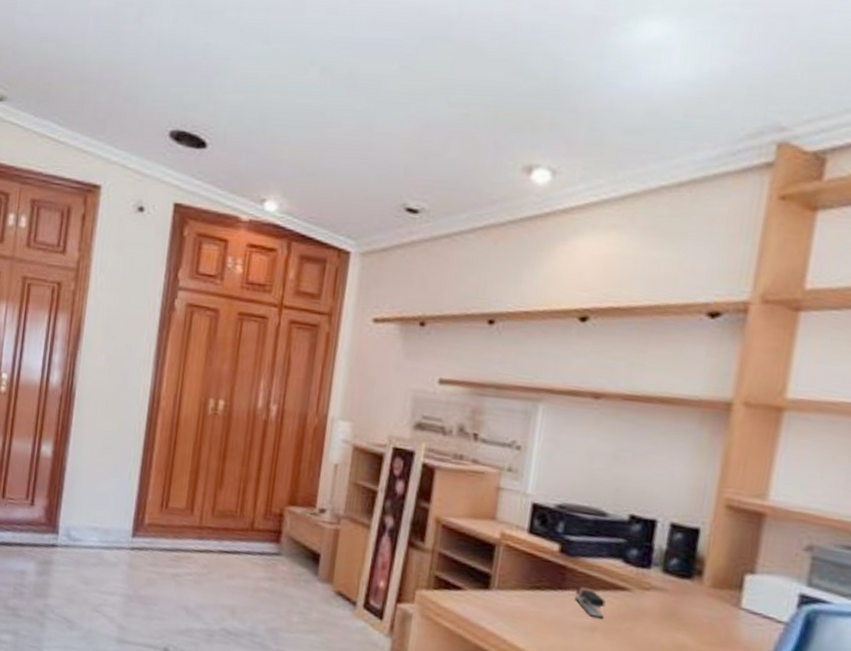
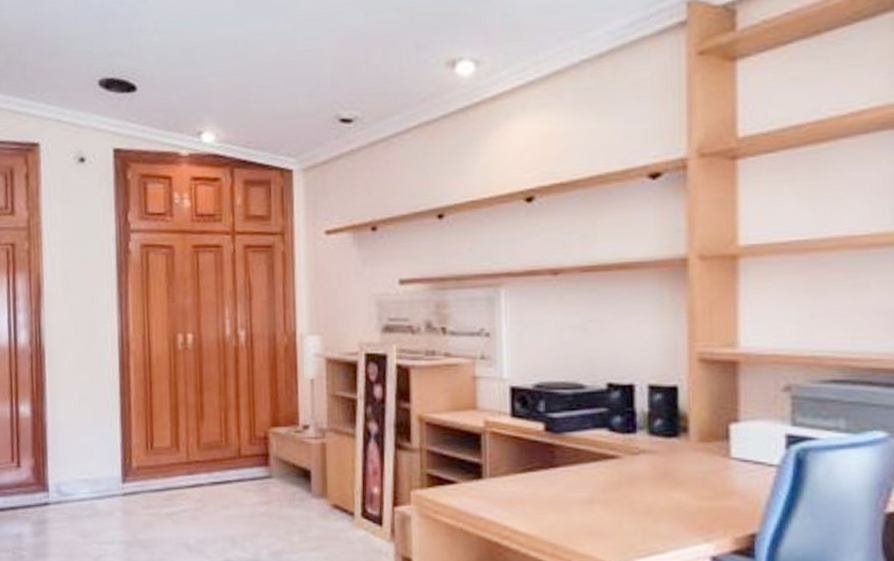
stapler: present [574,584,606,619] -> none [566,460,599,491]

